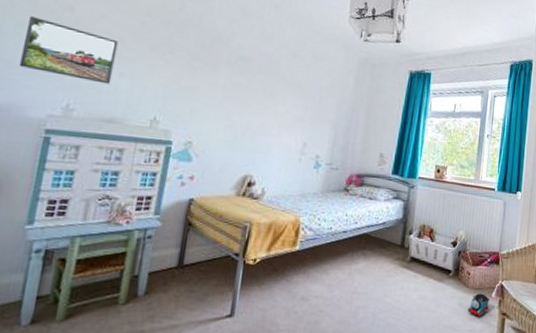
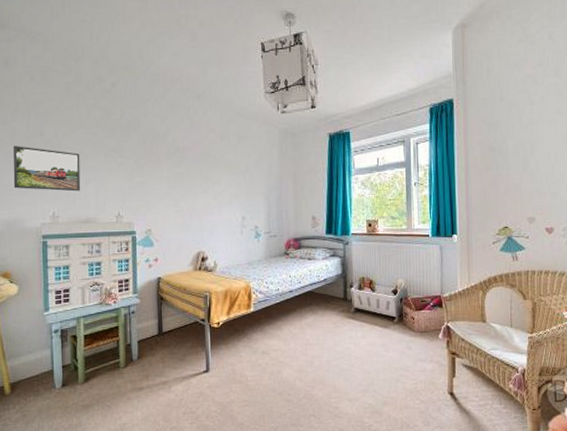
toy train: present [468,293,490,317] -> none [416,336,438,358]

